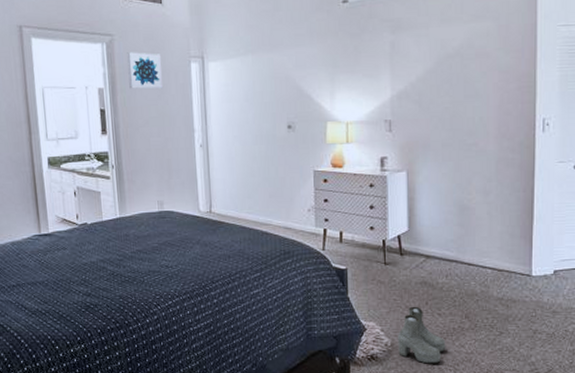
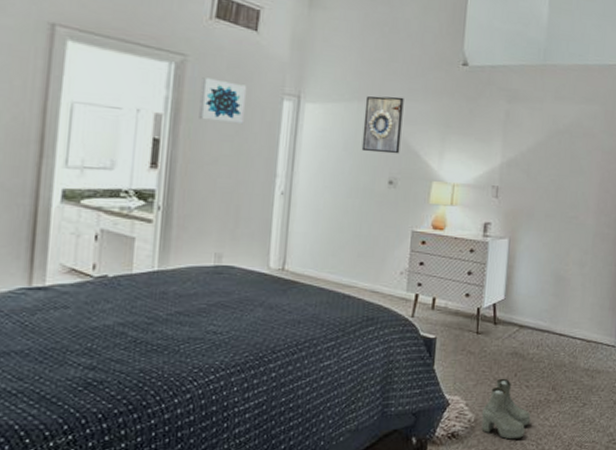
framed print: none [258,44,294,101] -> present [361,96,404,154]

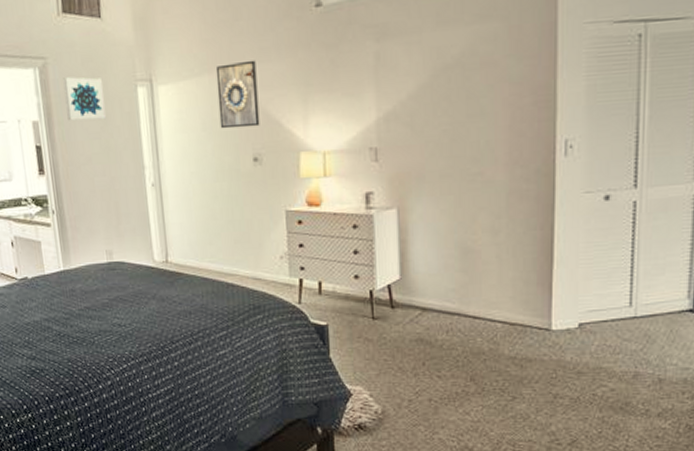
boots: present [481,378,531,440] -> none [388,367,448,434]

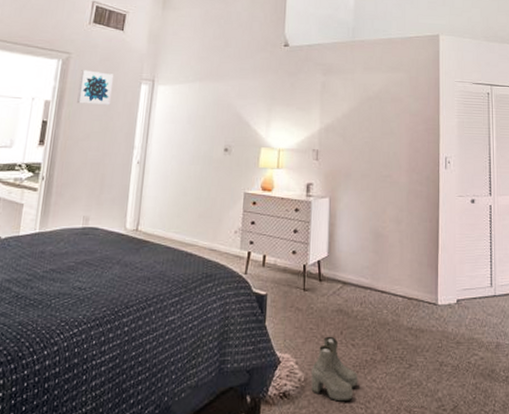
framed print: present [215,60,260,129] -> none [202,76,237,125]
boots: none [388,367,448,434] -> present [310,336,358,402]

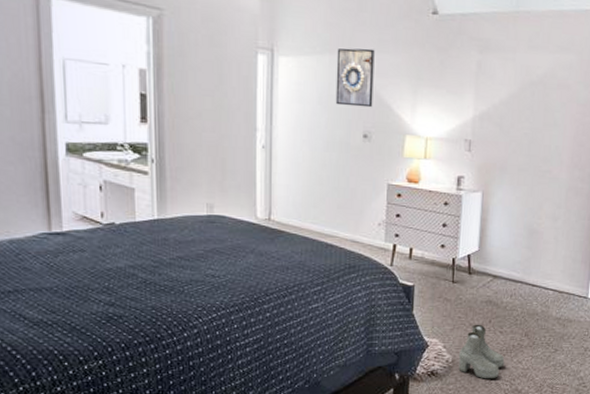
wall art: present [77,70,114,106] -> none [179,32,222,79]
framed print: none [202,76,237,125] -> present [335,48,375,108]

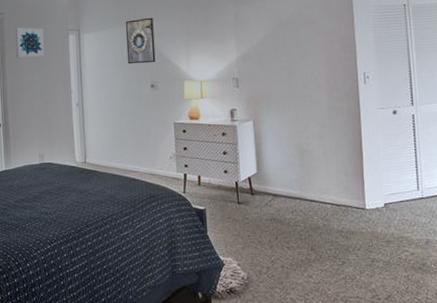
wall art: none [179,32,222,79] -> present [15,27,44,58]
boots: present [458,324,505,379] -> none [252,241,296,295]

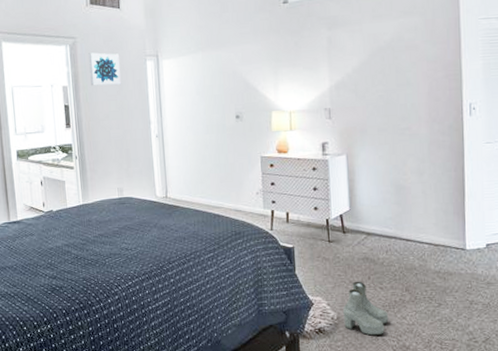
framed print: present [125,17,156,65] -> none [207,41,241,93]
boots: none [252,241,296,295] -> present [342,281,389,336]

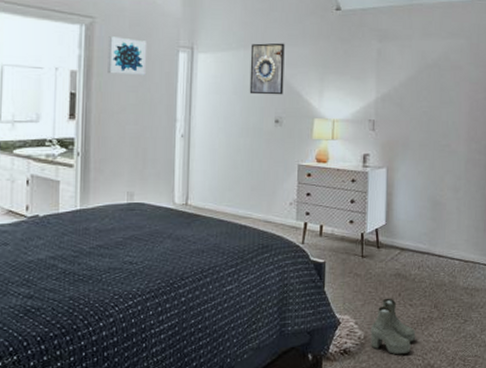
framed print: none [207,41,241,93] -> present [249,43,285,95]

